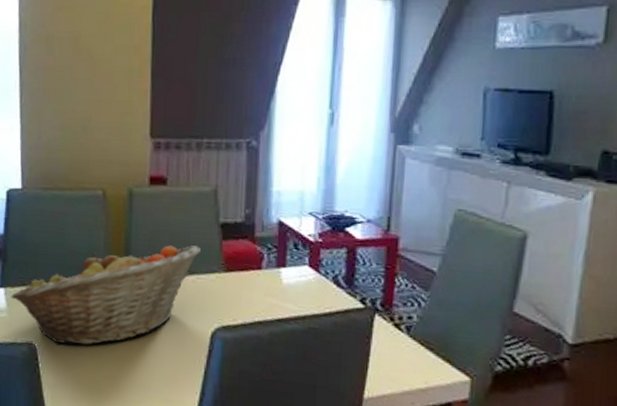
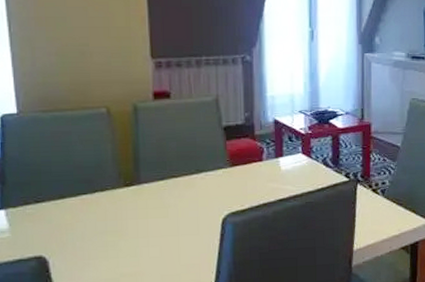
fruit basket: present [11,245,201,345] -> none [13,148,207,253]

